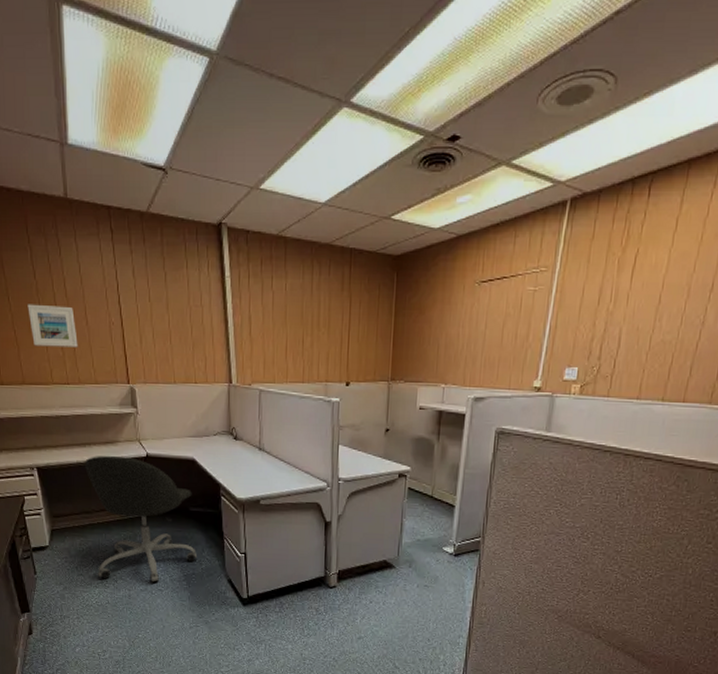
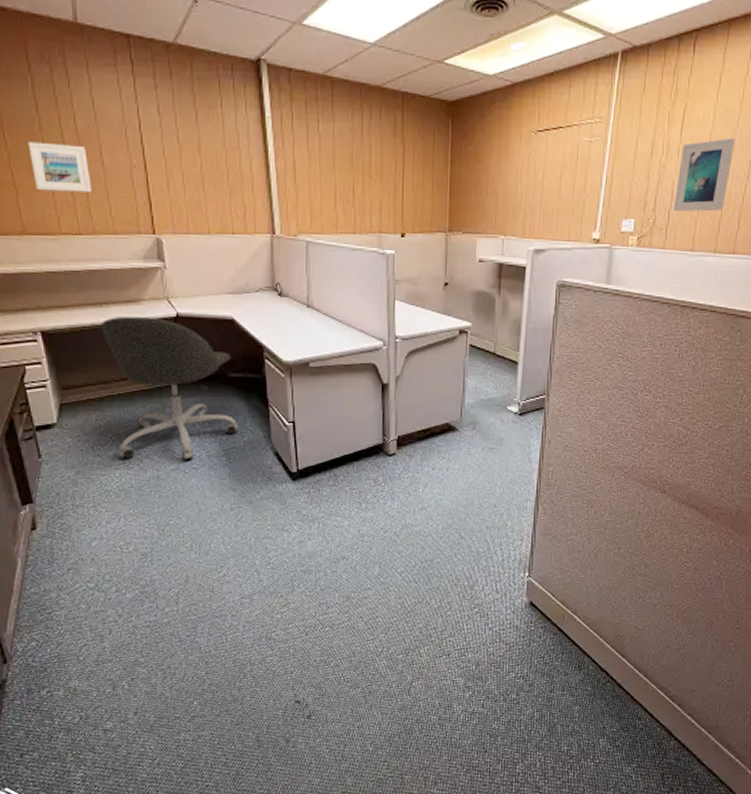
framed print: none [619,283,690,360] -> present [673,138,735,212]

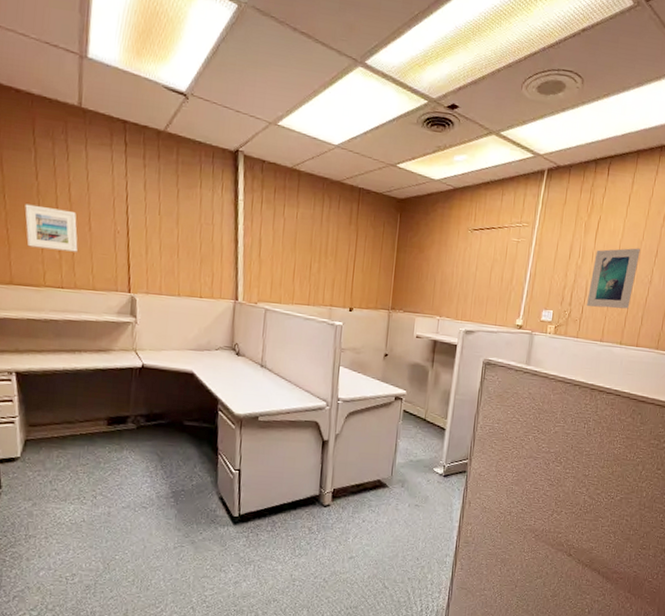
office chair: present [102,315,237,460] -> none [72,363,188,499]

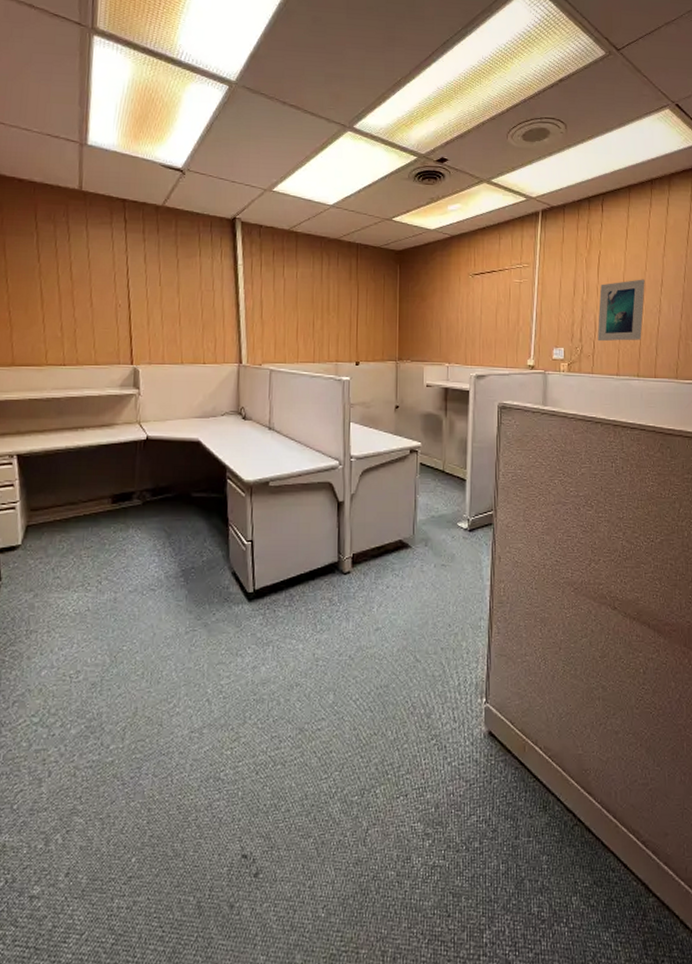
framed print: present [25,204,78,252] -> none [27,285,80,329]

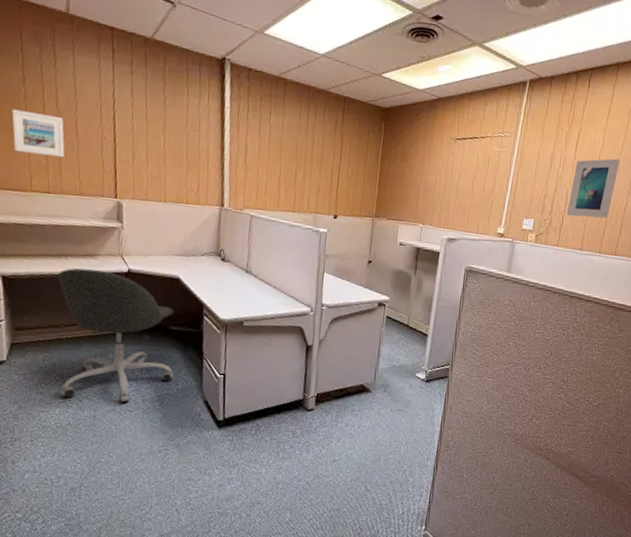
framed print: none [27,285,80,329] -> present [12,109,65,158]
office chair: none [75,439,197,581] -> present [58,267,174,403]

